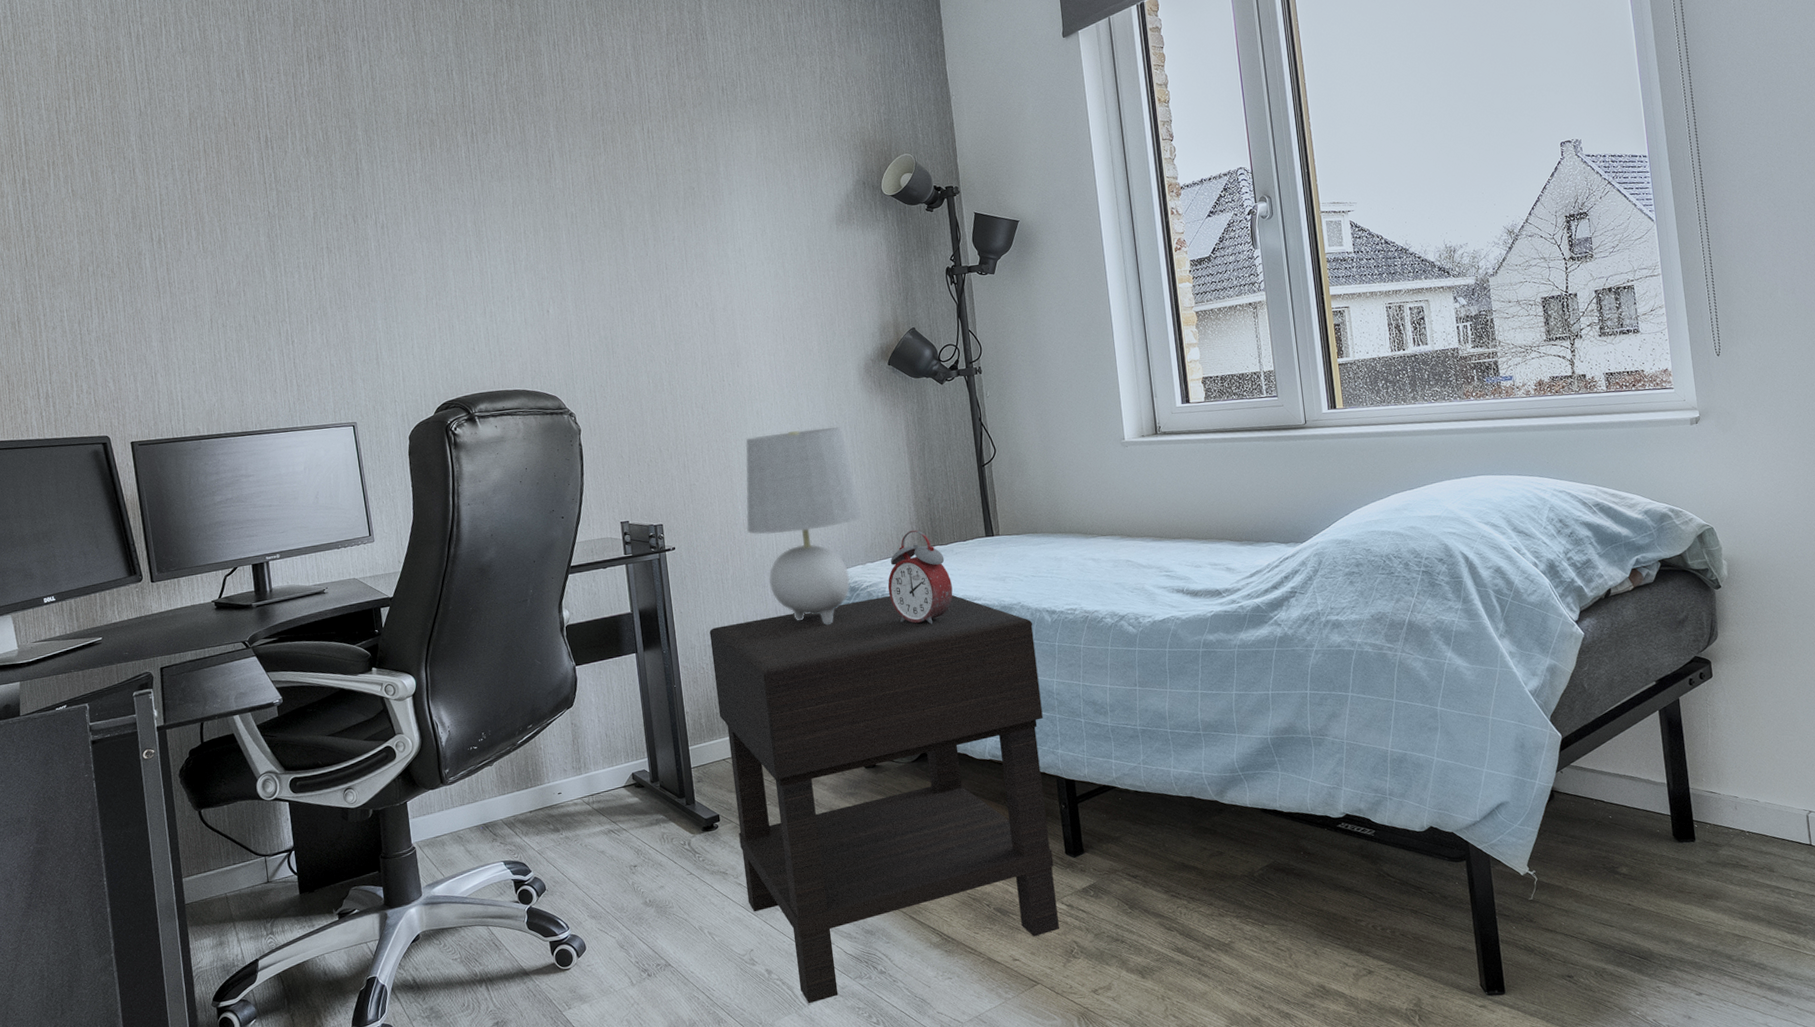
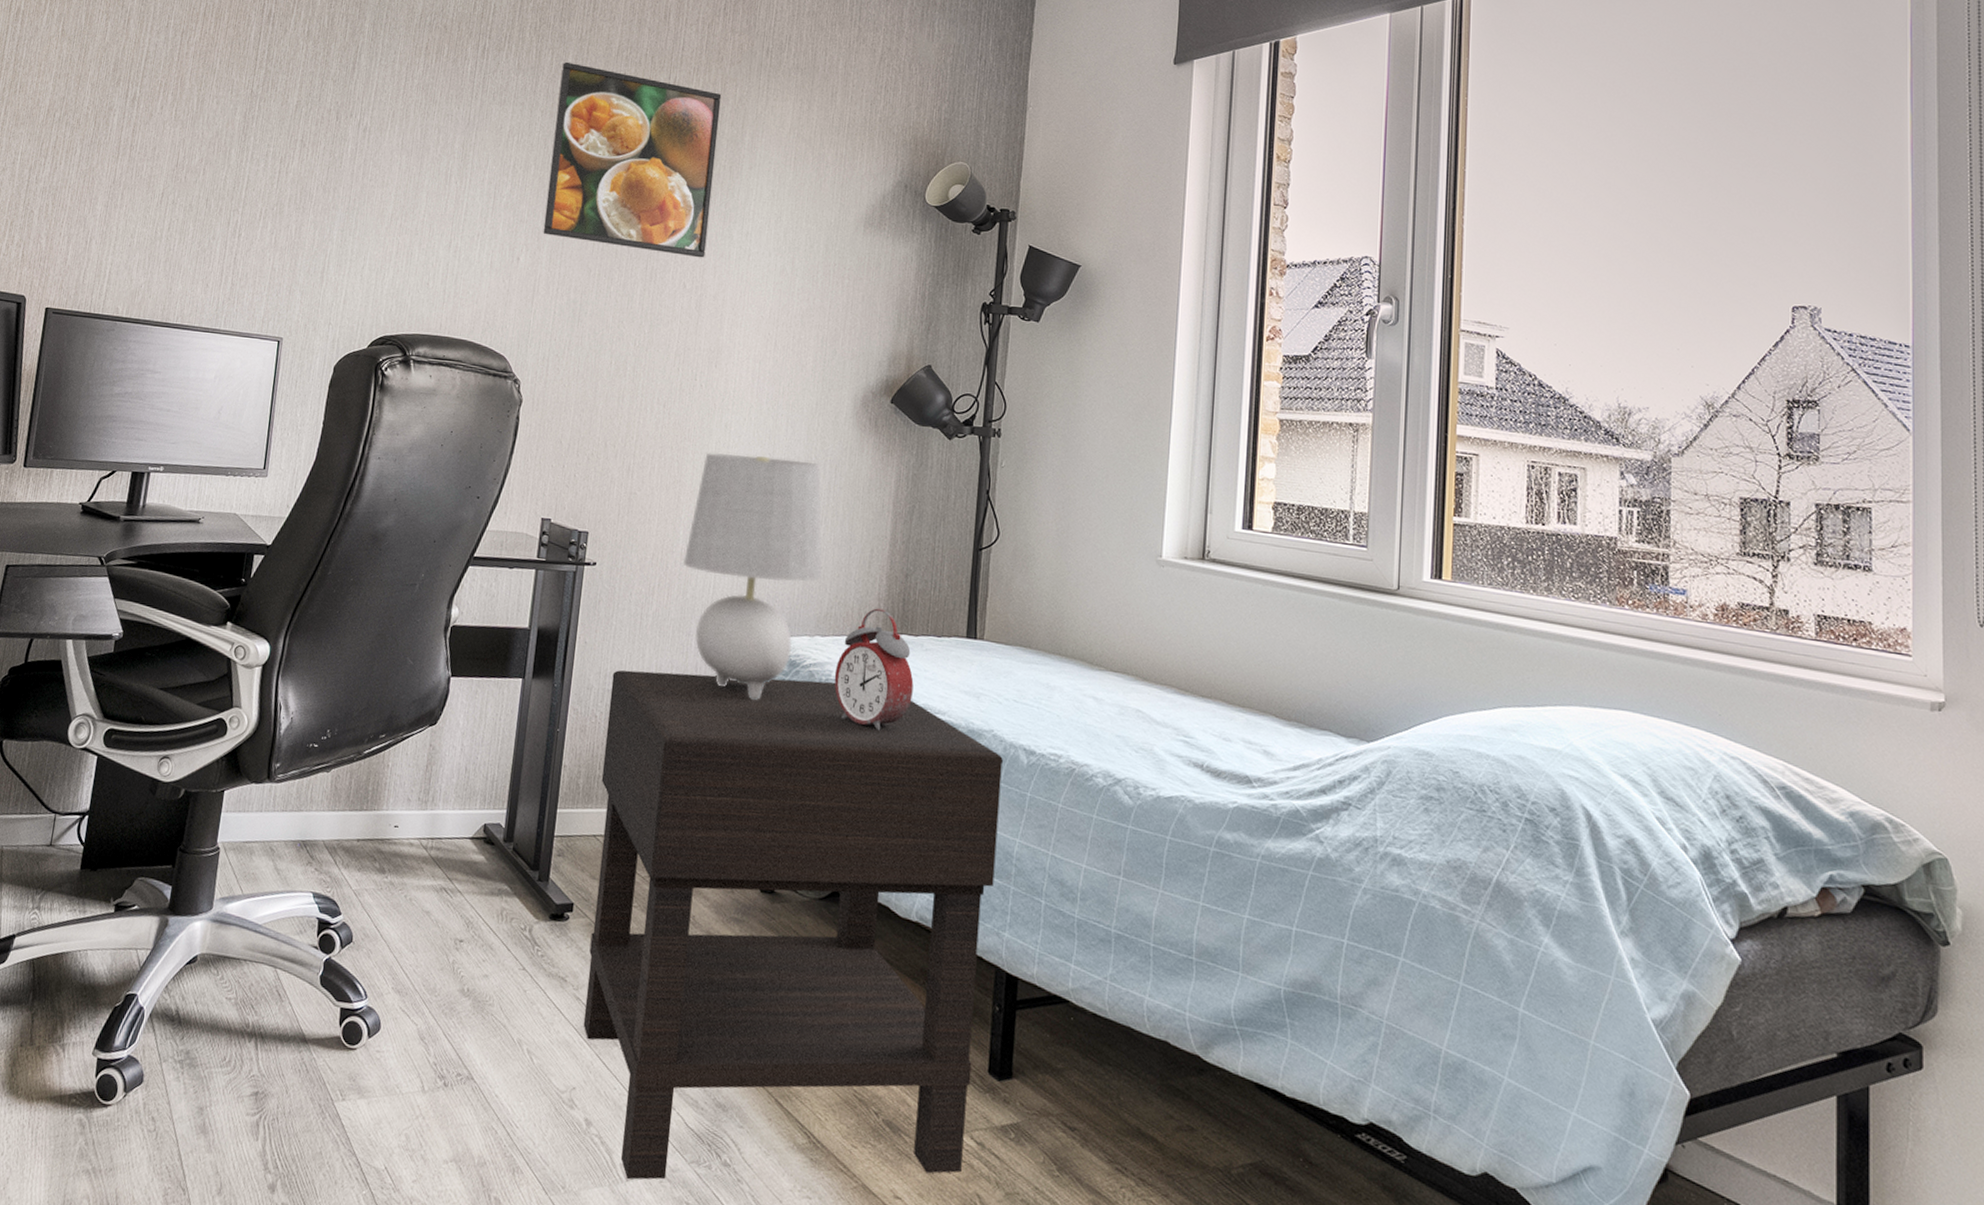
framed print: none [546,131,708,286] -> present [543,61,722,258]

